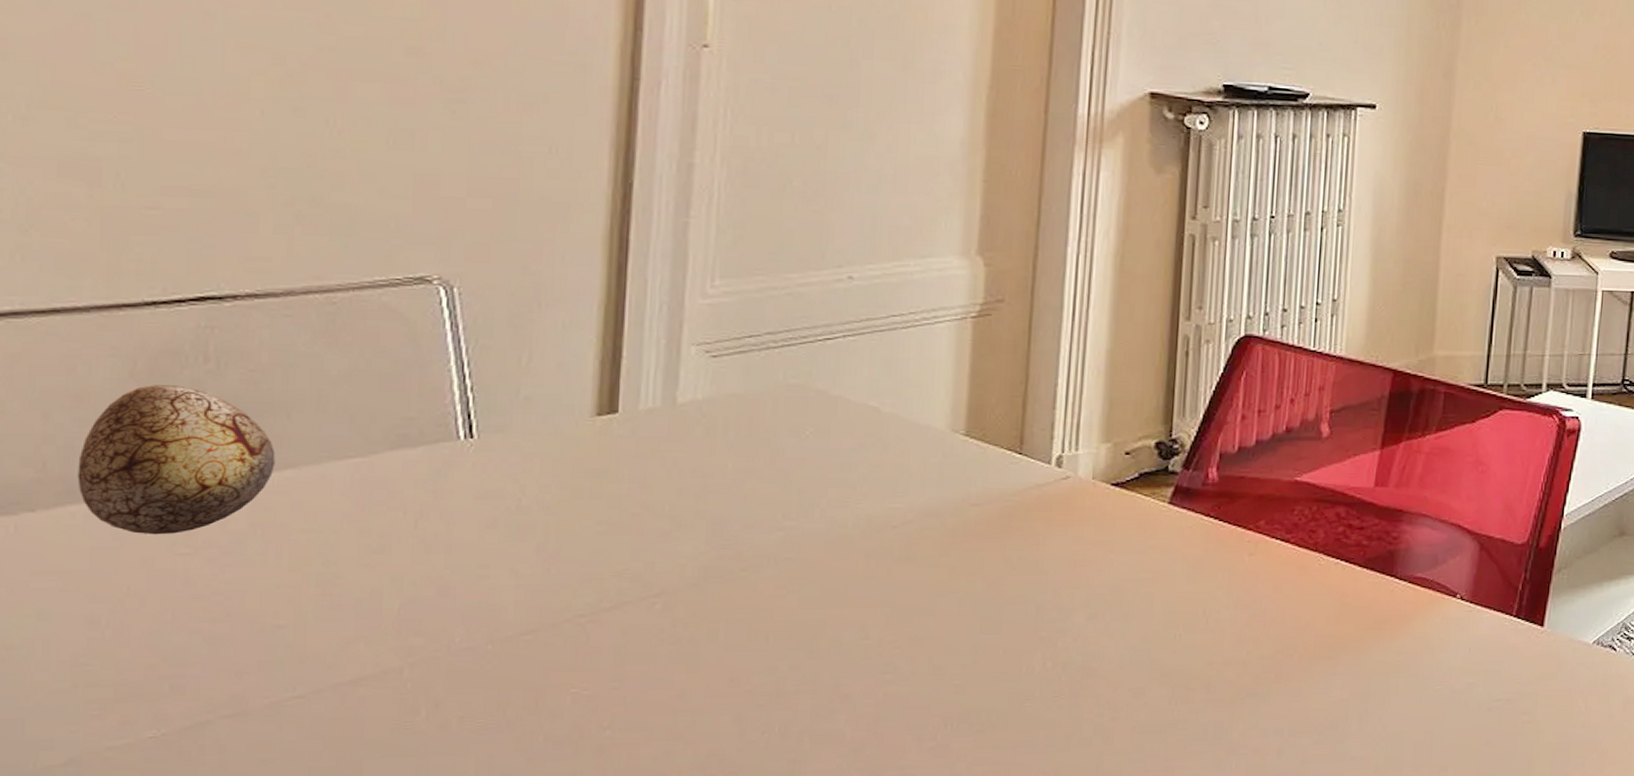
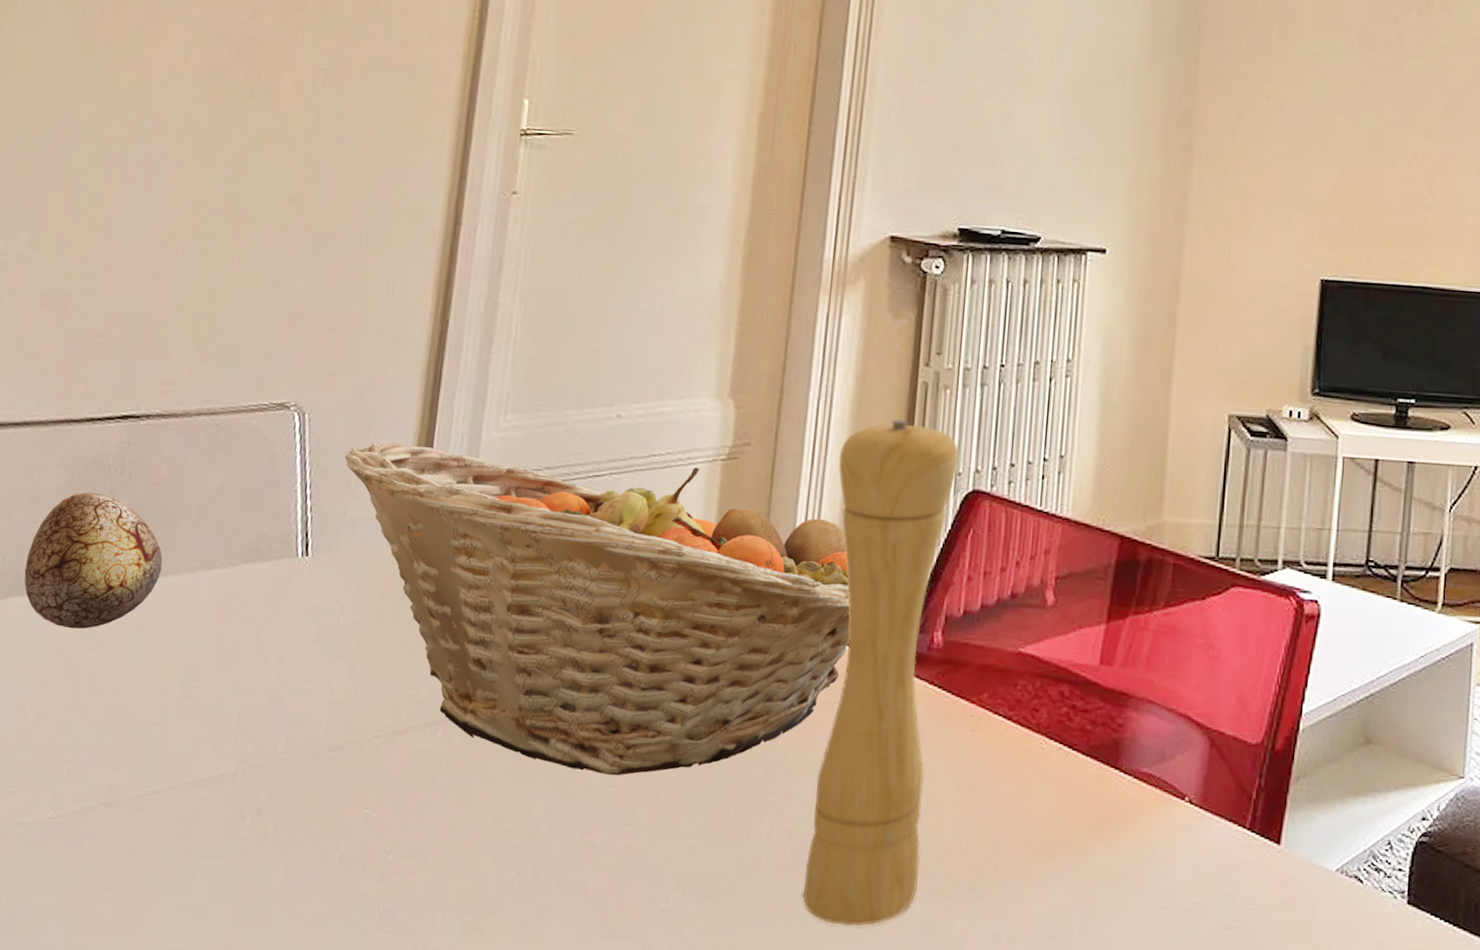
fruit basket: none [511,314,1121,630] -> present [345,442,851,776]
pepper mill: none [1081,270,1231,741] -> present [803,418,960,927]

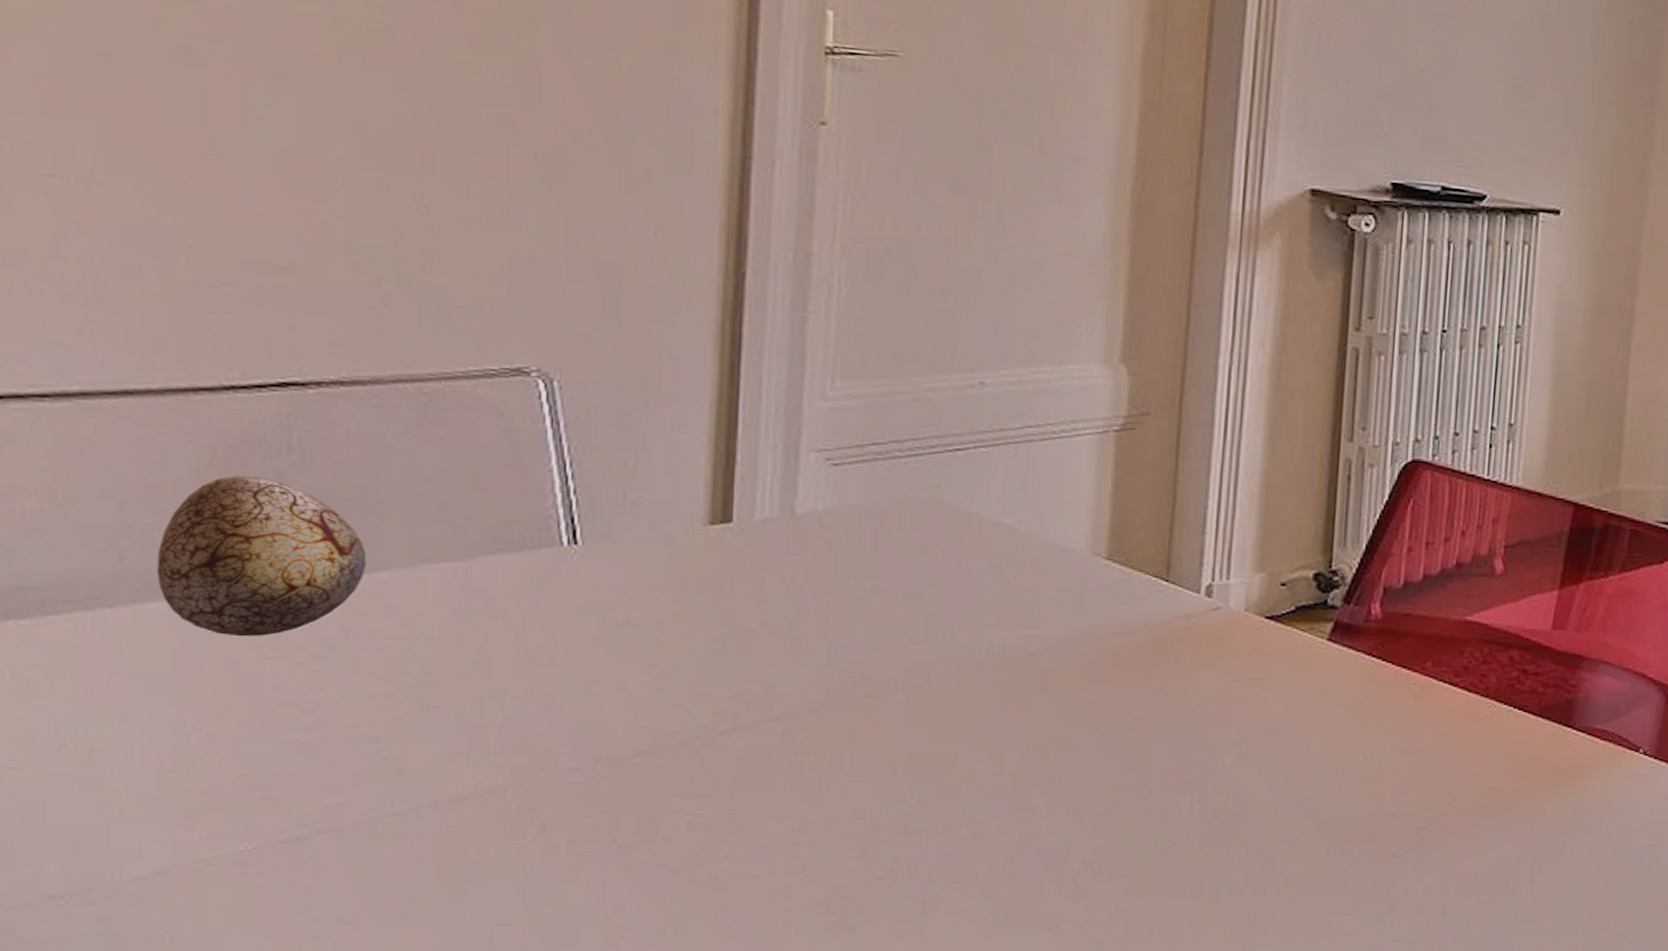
fruit basket: present [345,442,851,776] -> none [616,414,1276,764]
pepper mill: present [803,418,960,927] -> none [1231,386,1397,893]

